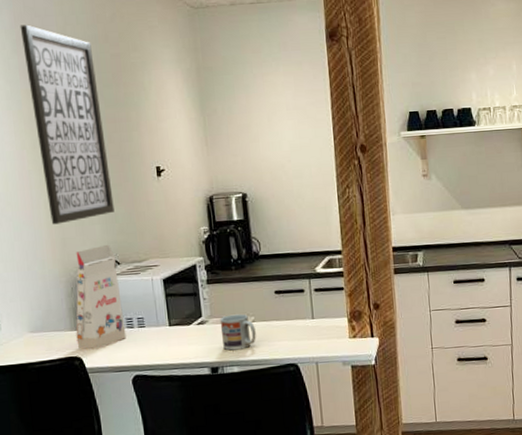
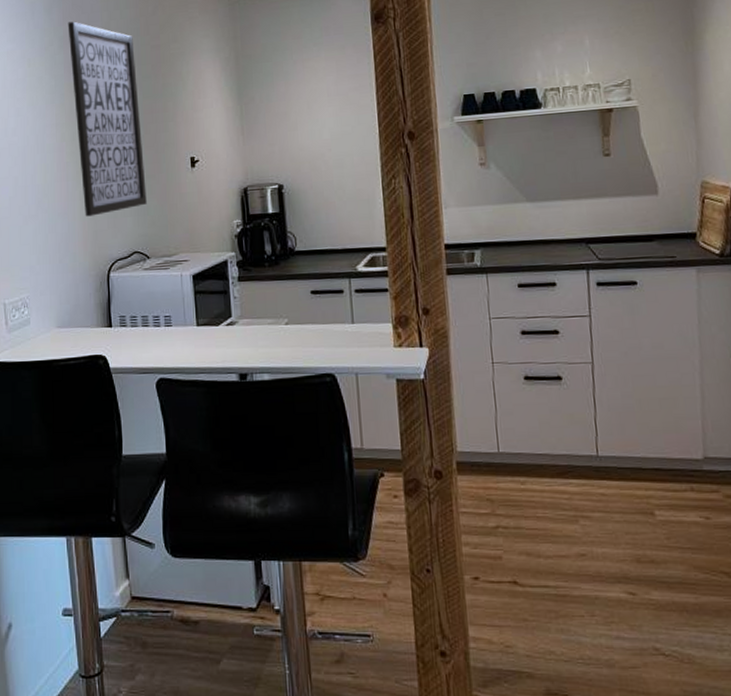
gift box: present [75,244,126,350] -> none [102,237,152,349]
cup: present [220,314,256,351] -> none [250,315,289,356]

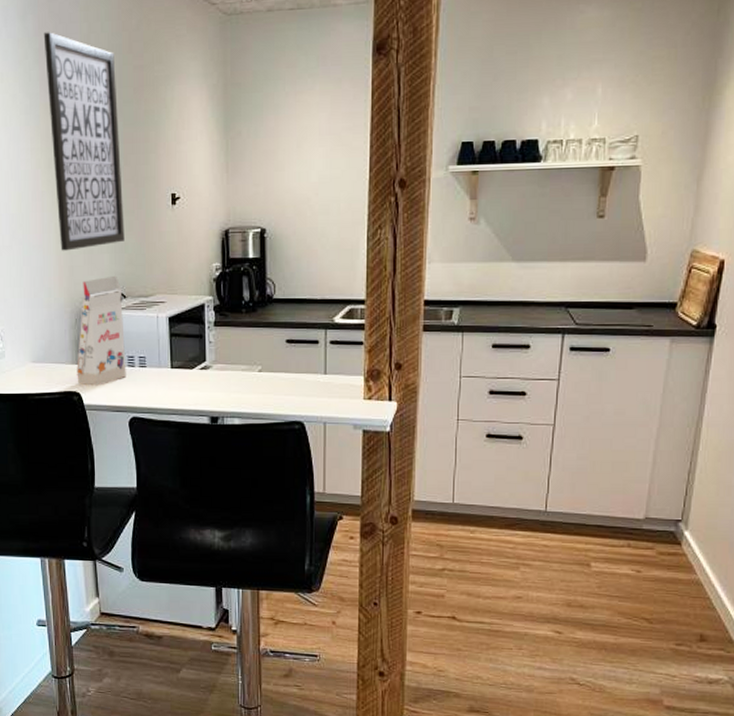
gift box: none [102,237,152,349] -> present [76,275,126,386]

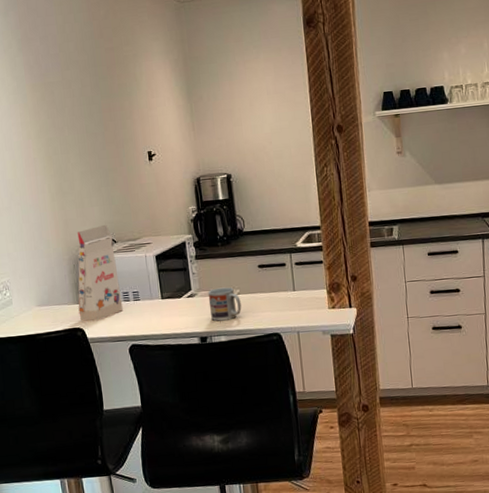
wall art: present [43,32,125,251] -> none [24,24,111,207]
cup: none [224,362,261,401] -> present [207,287,242,322]

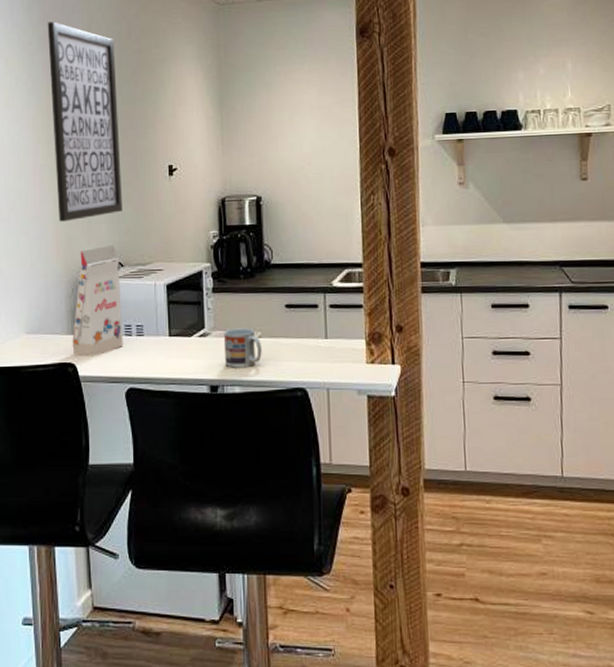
wall art: none [24,24,111,207] -> present [47,21,122,222]

